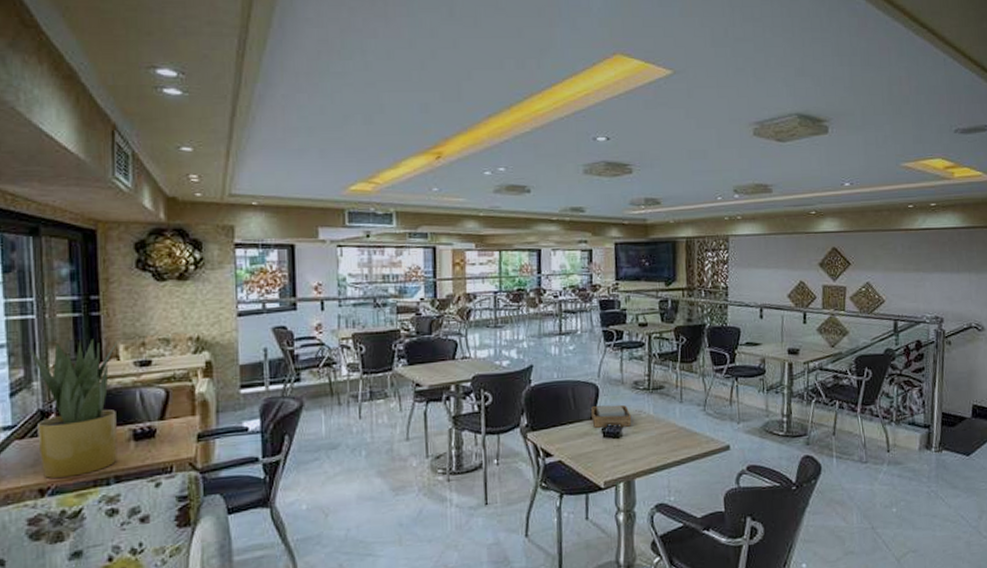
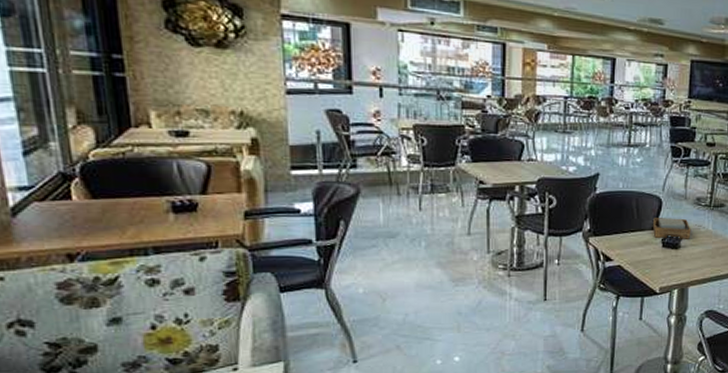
planter: present [28,339,119,479] -> none [40,102,155,245]

